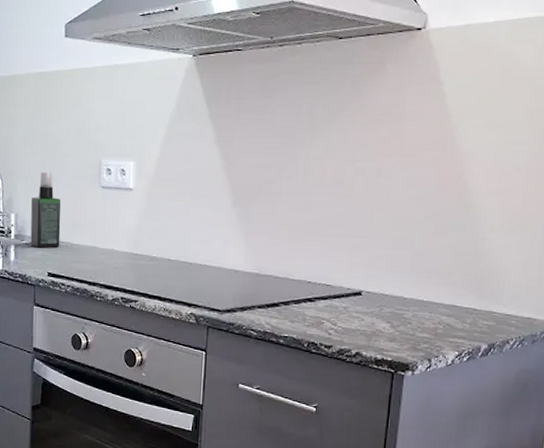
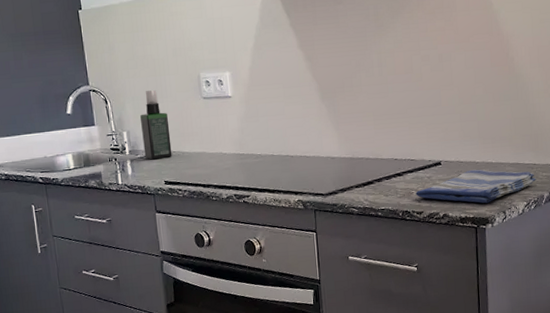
dish towel: none [326,305,475,346] -> present [415,169,537,203]

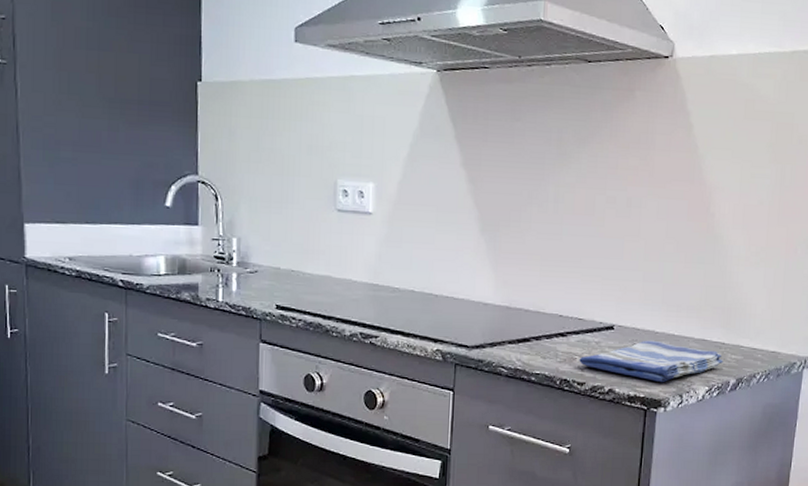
spray bottle: present [140,90,173,160] -> none [255,192,291,277]

